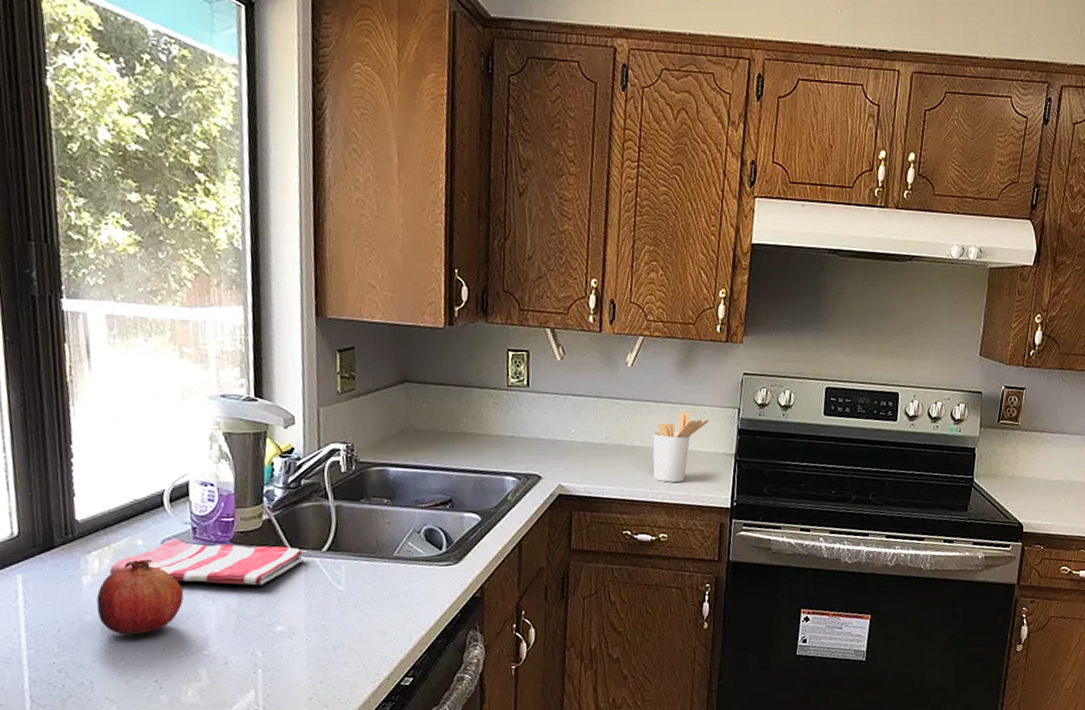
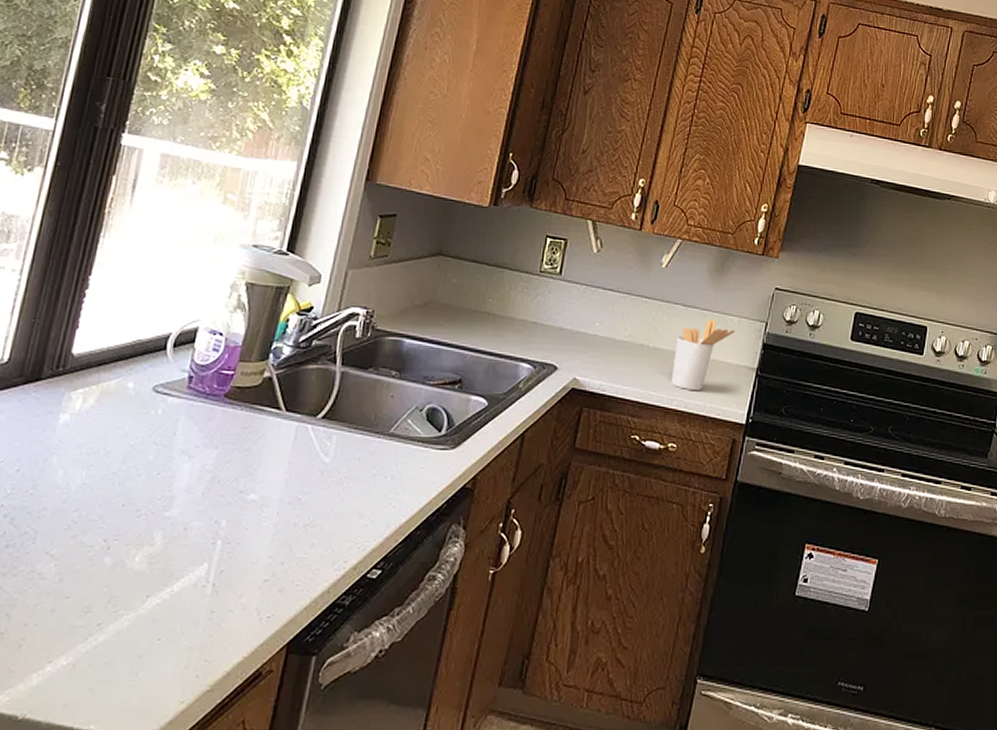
fruit: present [96,559,184,635] -> none [64,403,162,484]
dish towel: present [109,538,304,586] -> none [89,385,296,447]

